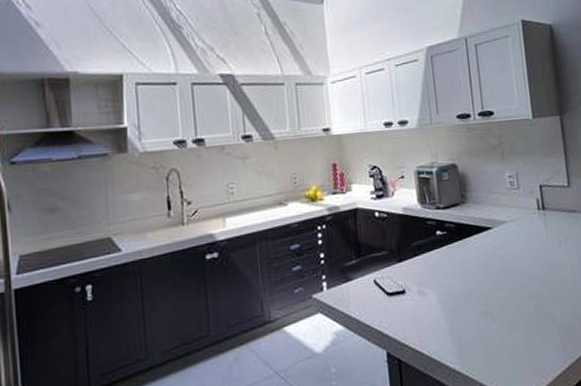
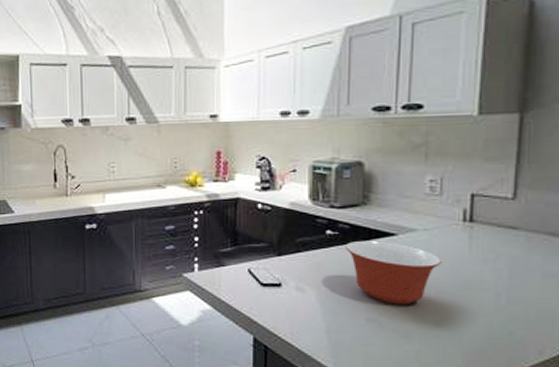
mixing bowl: none [454,235,529,295] -> present [345,240,442,305]

